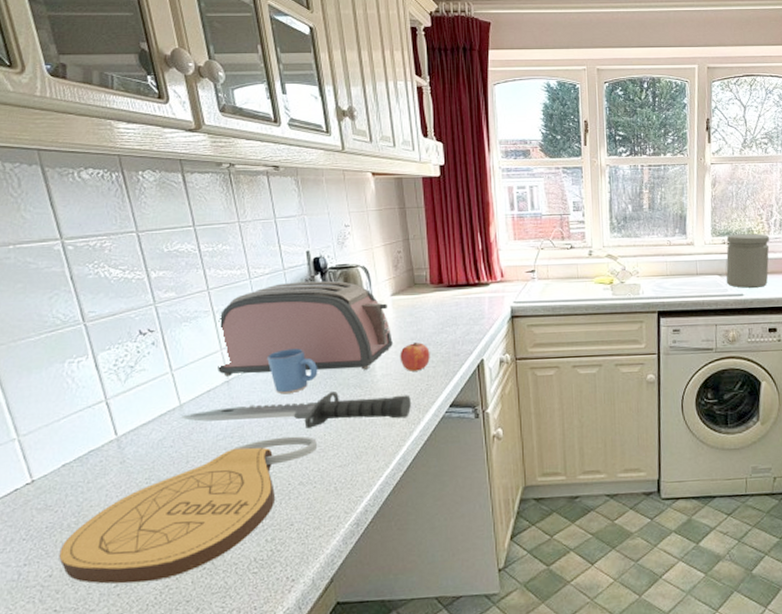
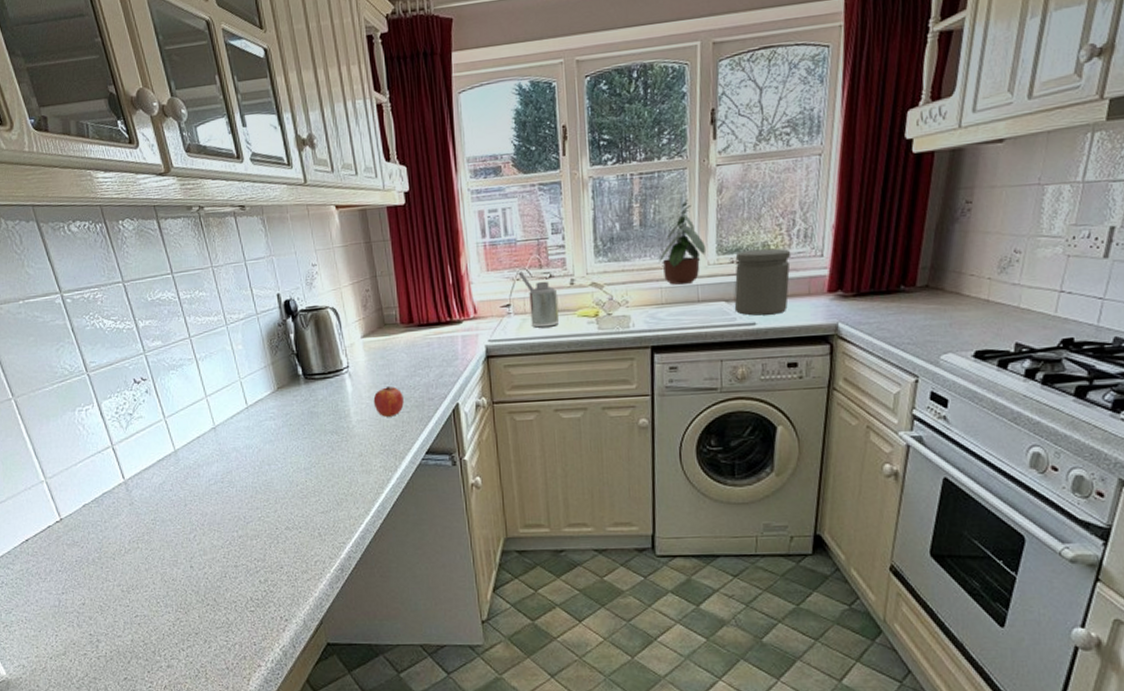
cutting board: present [59,436,317,584] -> none [88,482,299,615]
knife: present [181,392,411,428] -> none [177,438,387,474]
toaster: present [218,280,393,377] -> none [201,324,366,423]
mug: present [267,348,318,393] -> none [248,394,296,440]
soap dispenser: none [542,242,578,292] -> present [518,271,559,328]
potted plant: none [664,190,703,261] -> present [658,200,707,286]

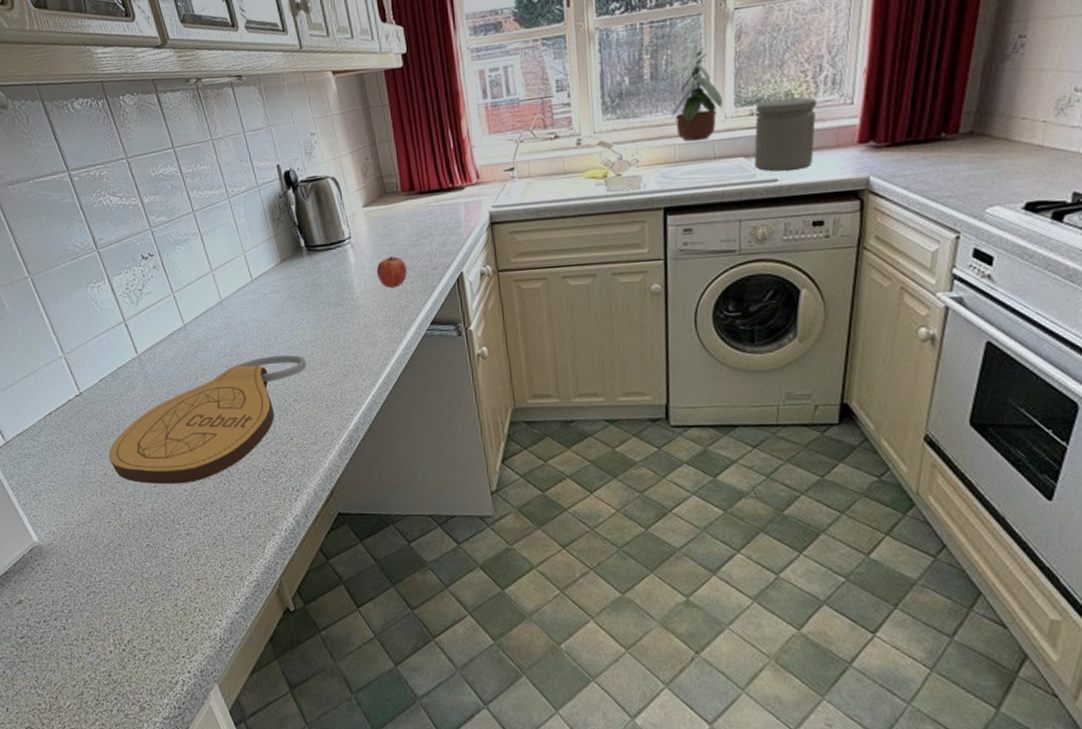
cutting board: none [88,482,299,615] -> present [109,354,306,485]
soap dispenser: present [518,271,559,328] -> none [521,133,565,192]

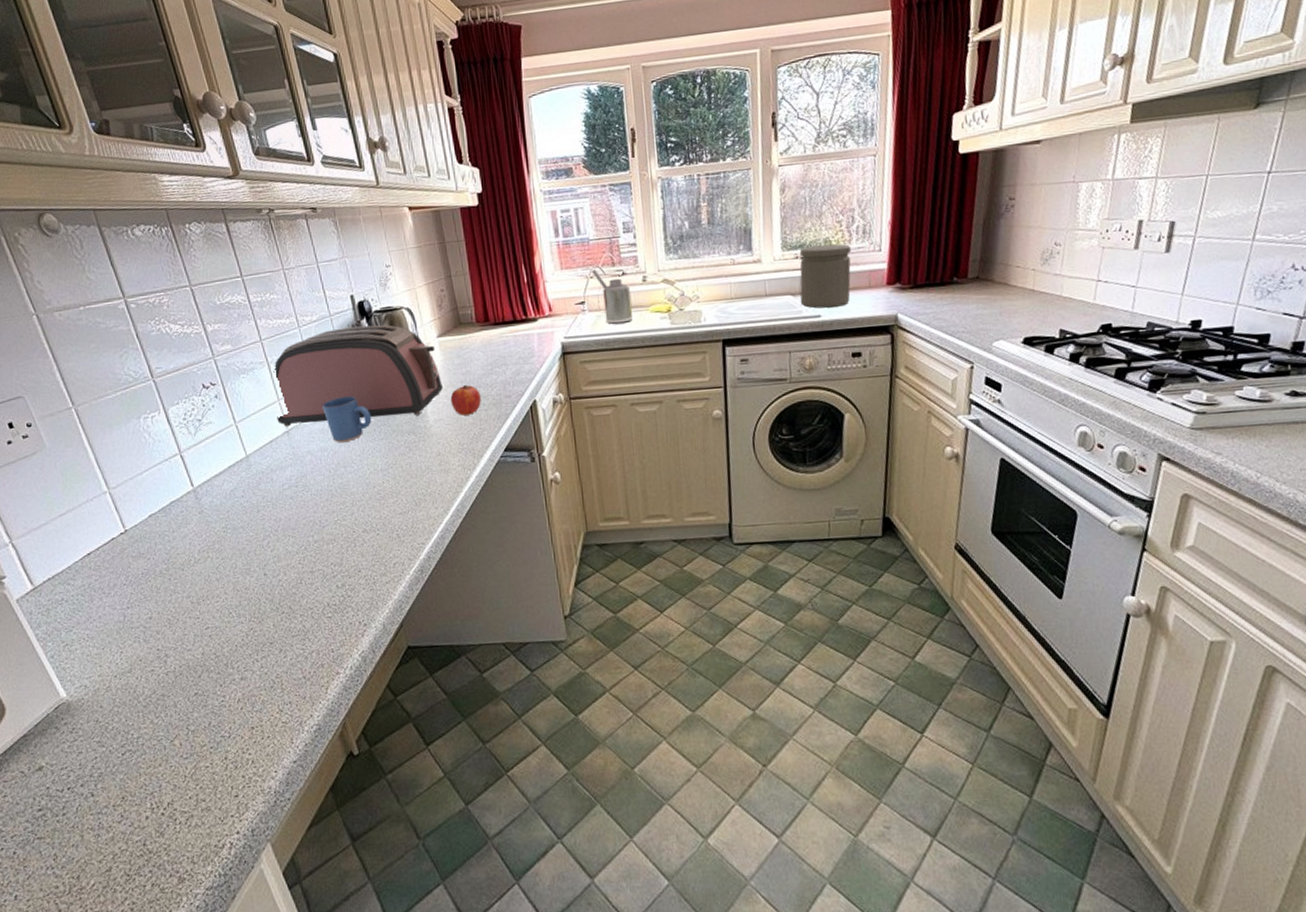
cutting board: present [109,354,306,485] -> none [155,484,377,626]
toaster: none [206,195,369,297] -> present [273,325,443,427]
mug: none [252,267,300,313] -> present [322,396,372,442]
soap dispenser: none [521,133,565,192] -> present [591,269,632,324]
potted plant: present [671,48,724,142] -> none [727,199,772,281]

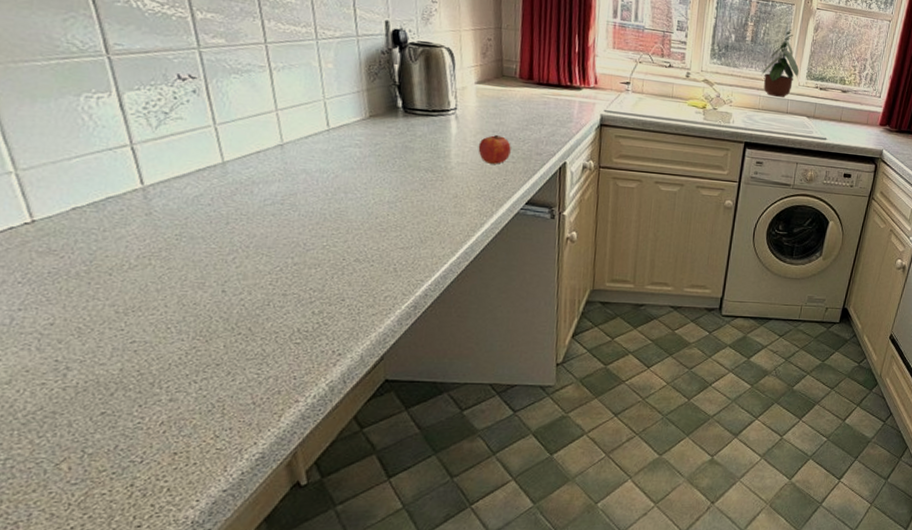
toaster: present [273,325,443,427] -> none [270,50,473,155]
mug: present [322,396,372,442] -> none [329,120,387,167]
soap dispenser: present [591,269,632,324] -> none [641,56,673,110]
potted plant: none [727,199,772,281] -> present [761,30,800,98]
jar: present [800,244,852,309] -> none [812,80,860,135]

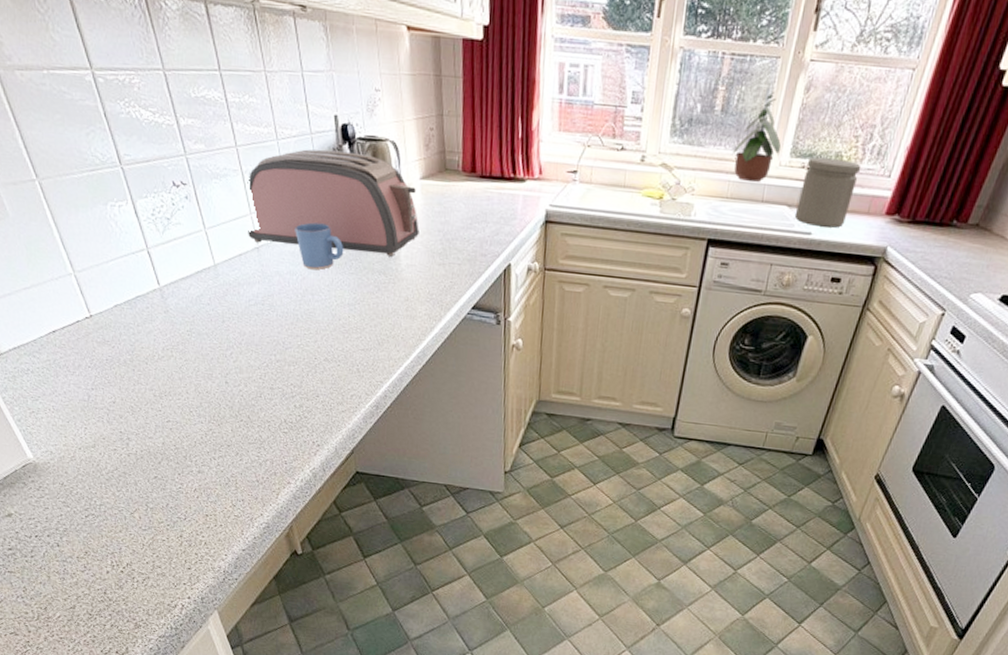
toaster: none [270,50,473,155] -> present [247,149,419,257]
mug: none [329,120,387,167] -> present [295,222,344,270]
fruit: present [478,134,511,164] -> none [425,234,456,266]
jar: none [812,80,860,135] -> present [794,157,862,228]

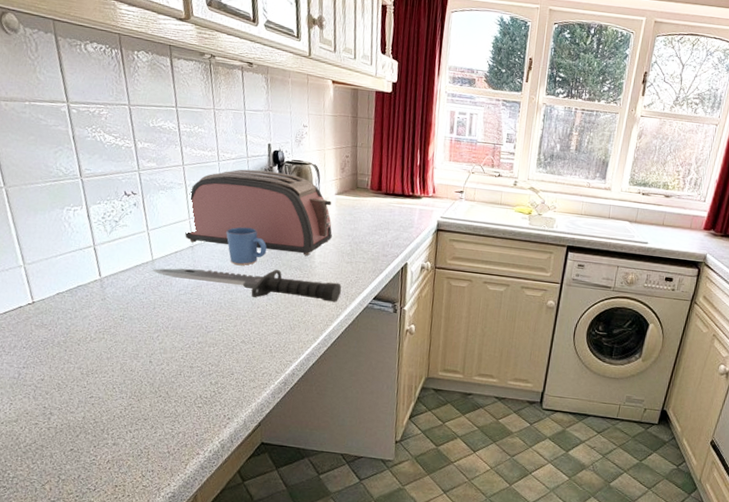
knife: none [216,274,434,313] -> present [152,268,342,303]
potted plant: present [732,92,782,183] -> none [585,138,622,204]
jar: present [794,157,862,228] -> none [634,186,683,239]

